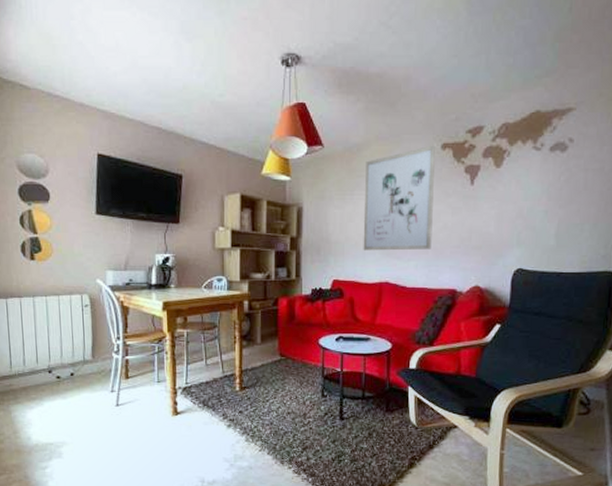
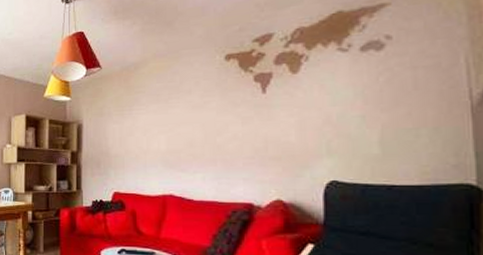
wall art: present [363,145,436,251] -> none [143,57,220,163]

